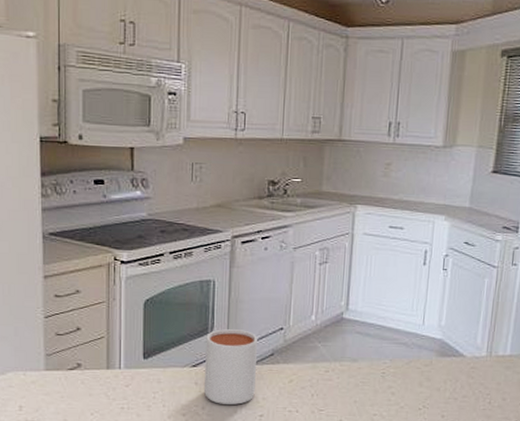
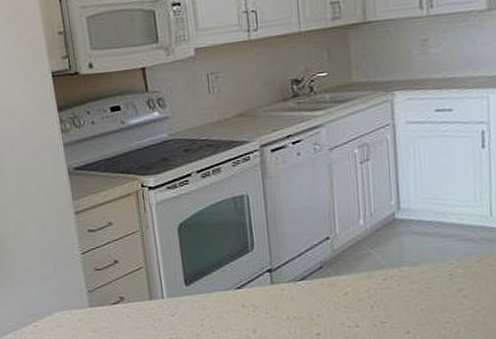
mug: present [204,329,258,405] -> none [247,244,308,326]

